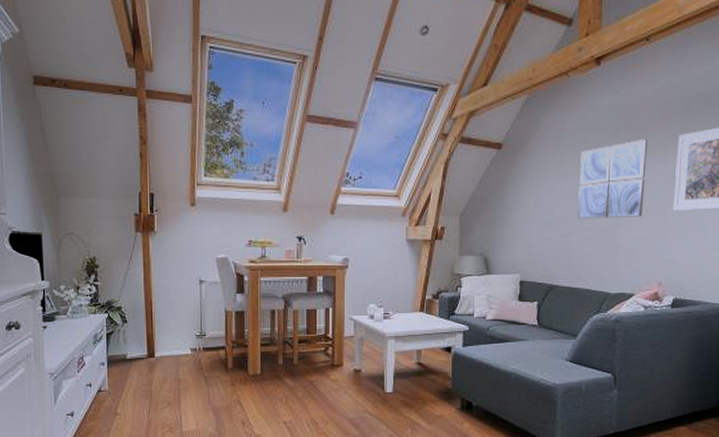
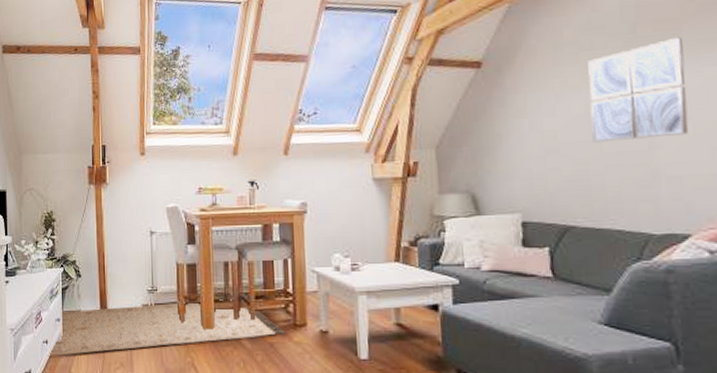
rug: none [94,342,324,398] -> present [50,298,286,356]

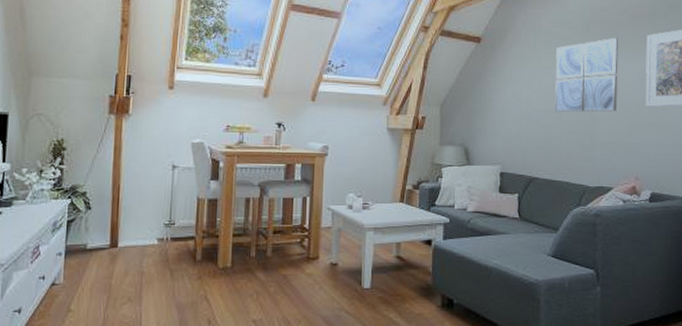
rug: present [50,298,286,356] -> none [46,233,299,292]

